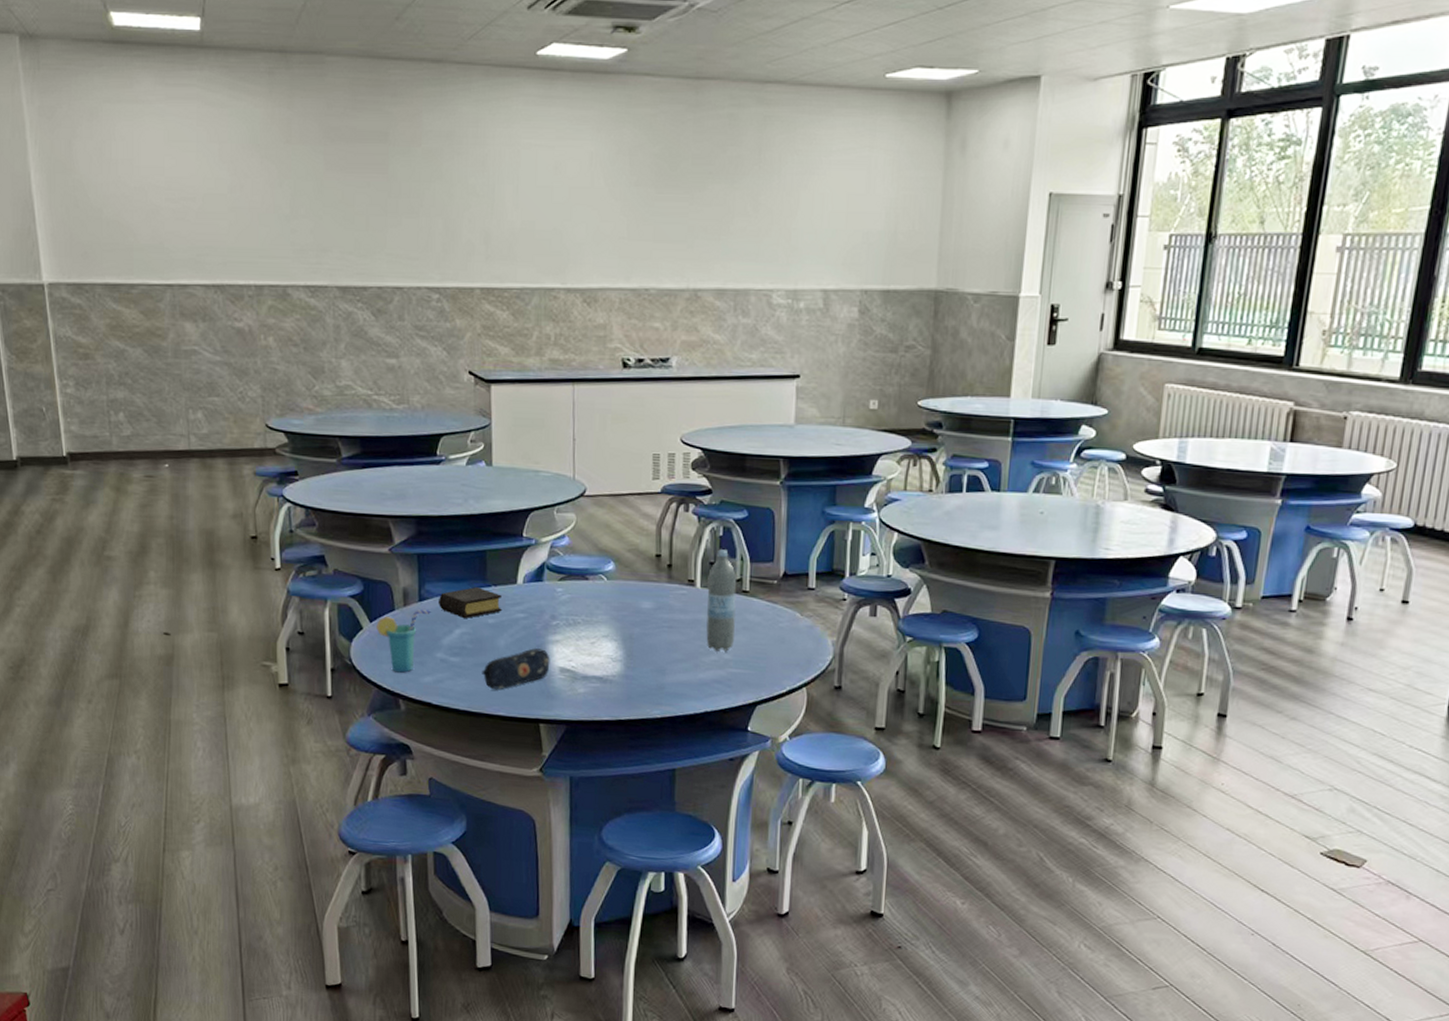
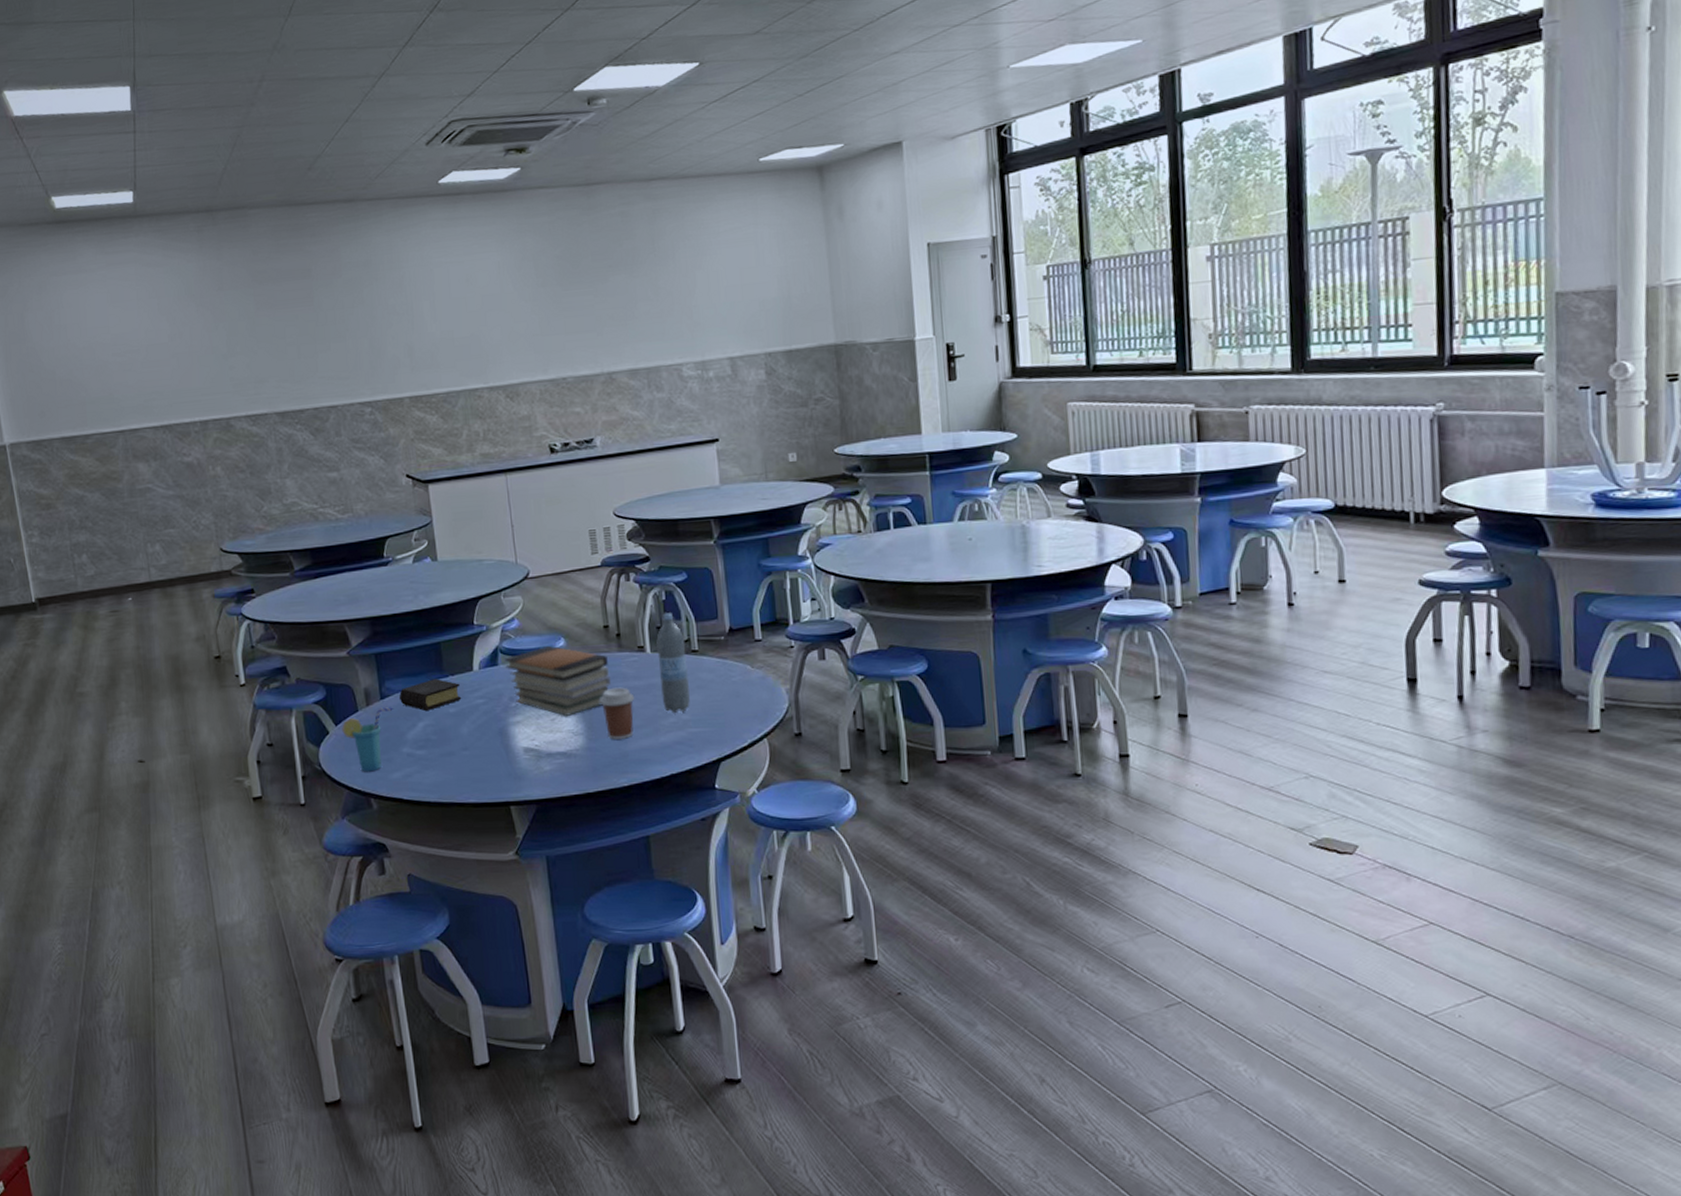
pencil case: present [482,648,550,689] -> none [448,731,514,777]
book stack: none [551,567,656,641] -> present [505,645,611,716]
coffee cup: none [643,618,679,671] -> present [600,687,635,740]

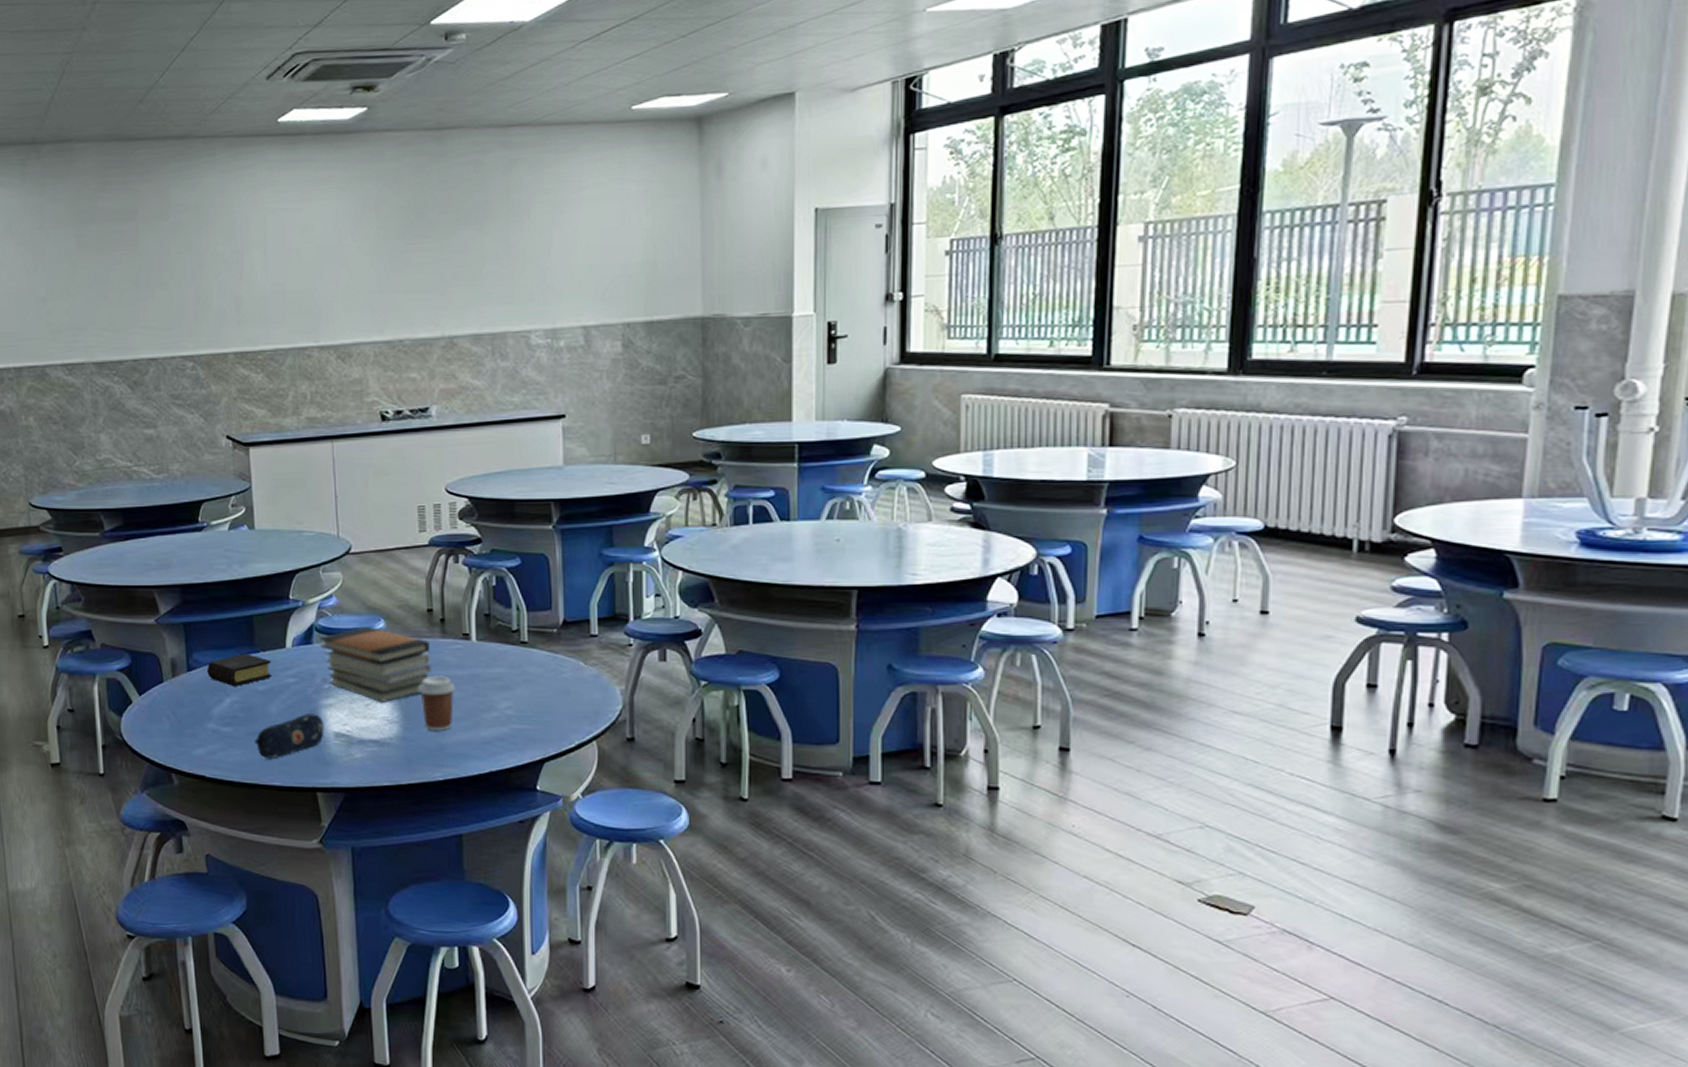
cup: present [342,707,393,772] -> none [146,680,200,746]
pencil case: none [448,731,514,777] -> present [254,714,324,758]
water bottle: present [656,613,690,713] -> none [483,600,515,707]

